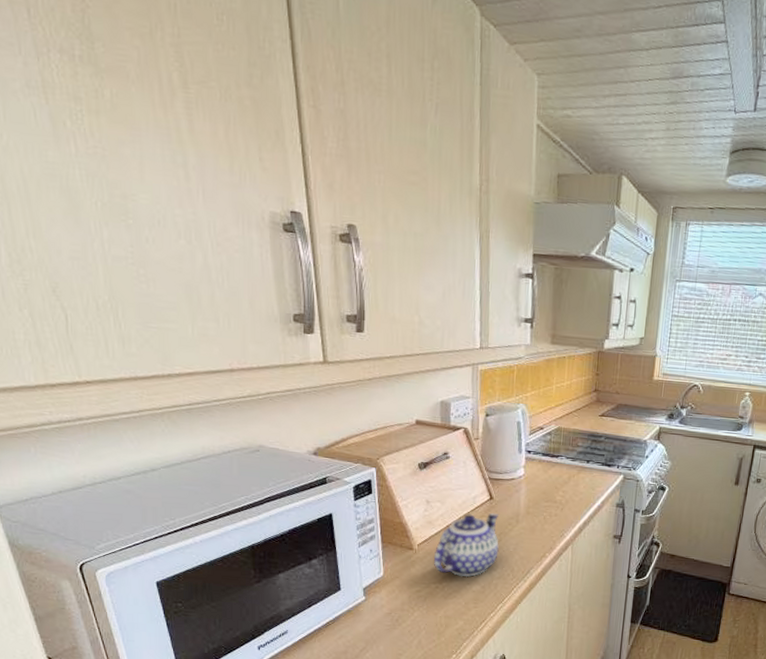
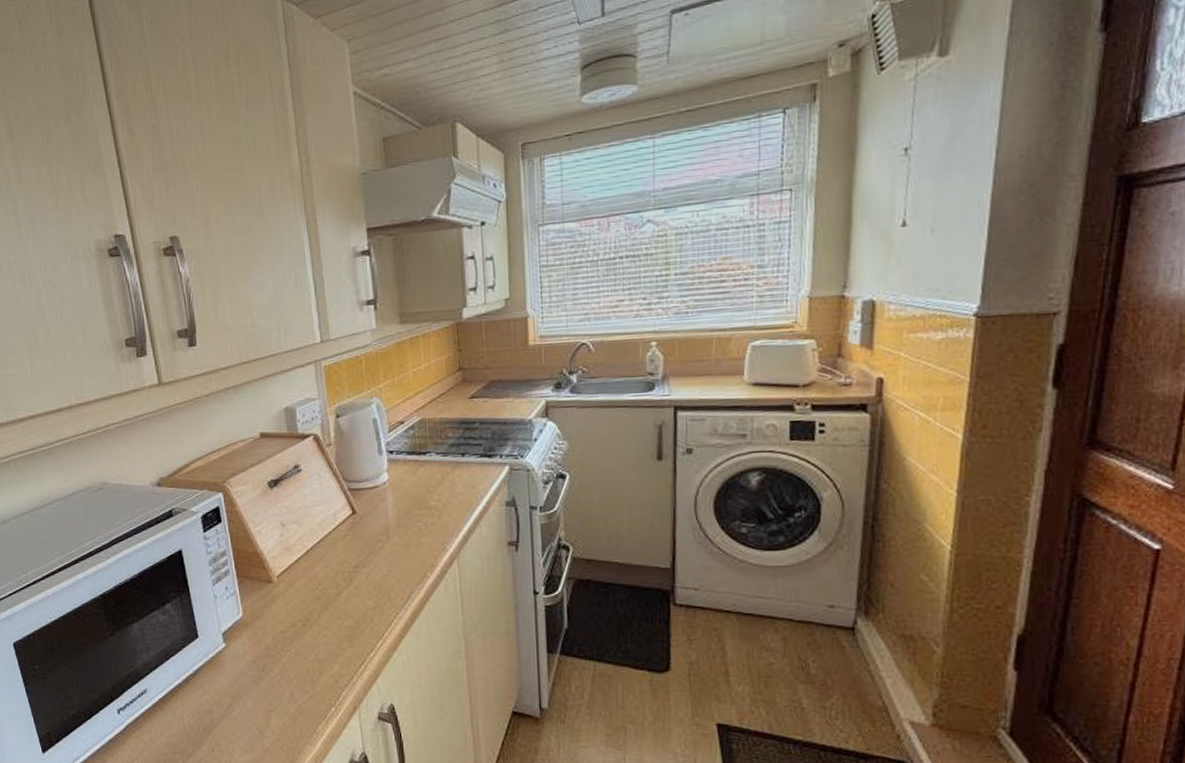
teapot: present [433,512,499,578] -> none [296,529,370,611]

